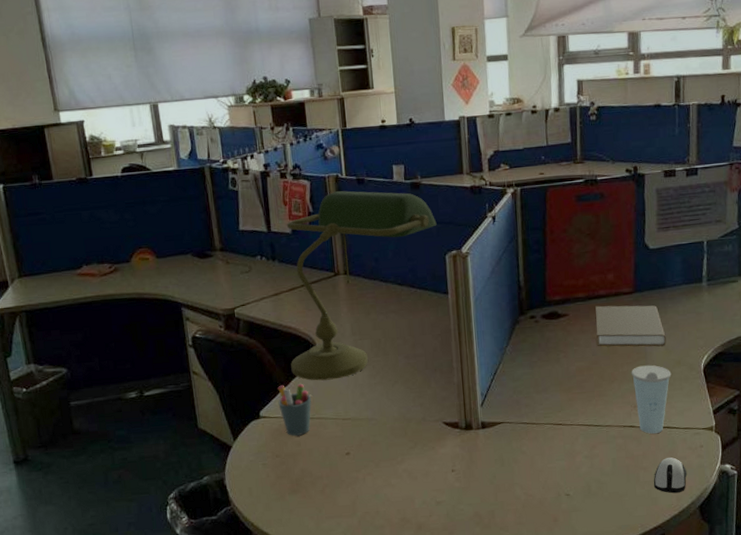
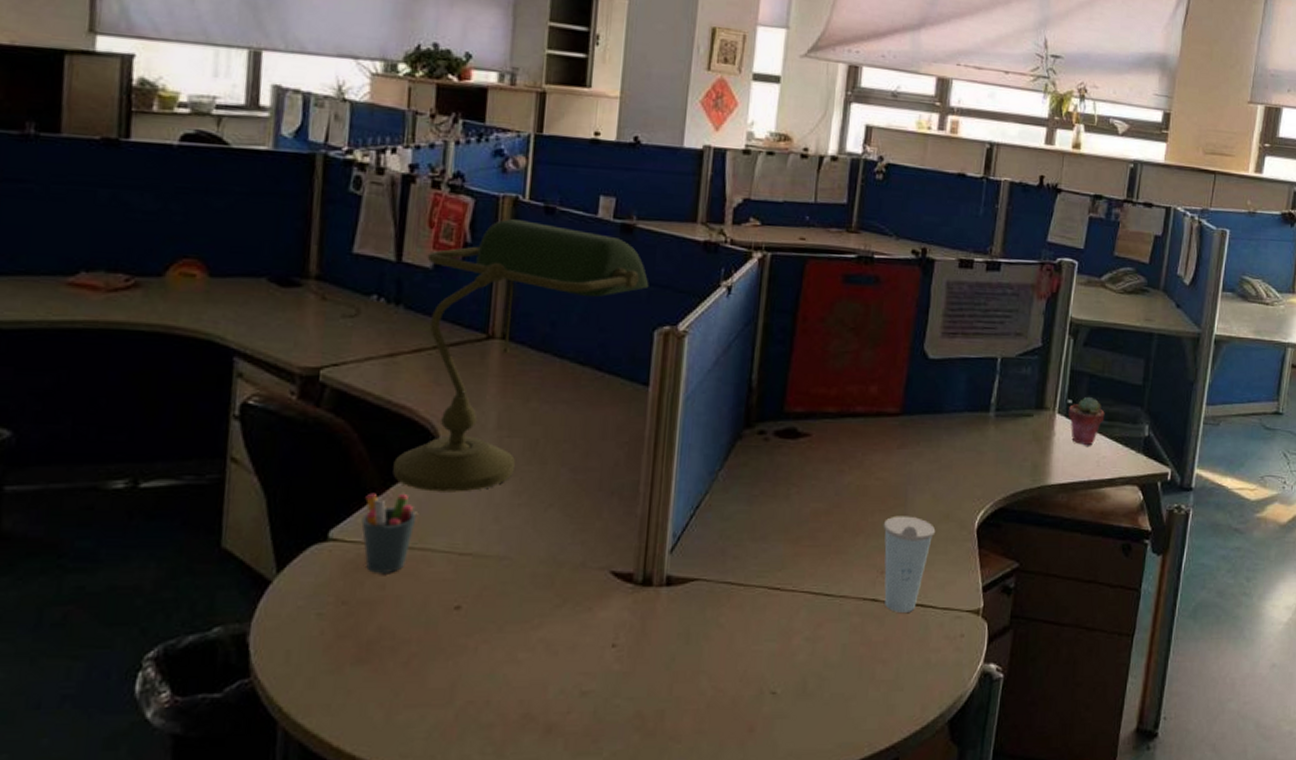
book: present [595,305,666,347] -> none [843,427,935,492]
computer mouse: present [653,457,688,494] -> none [892,649,940,700]

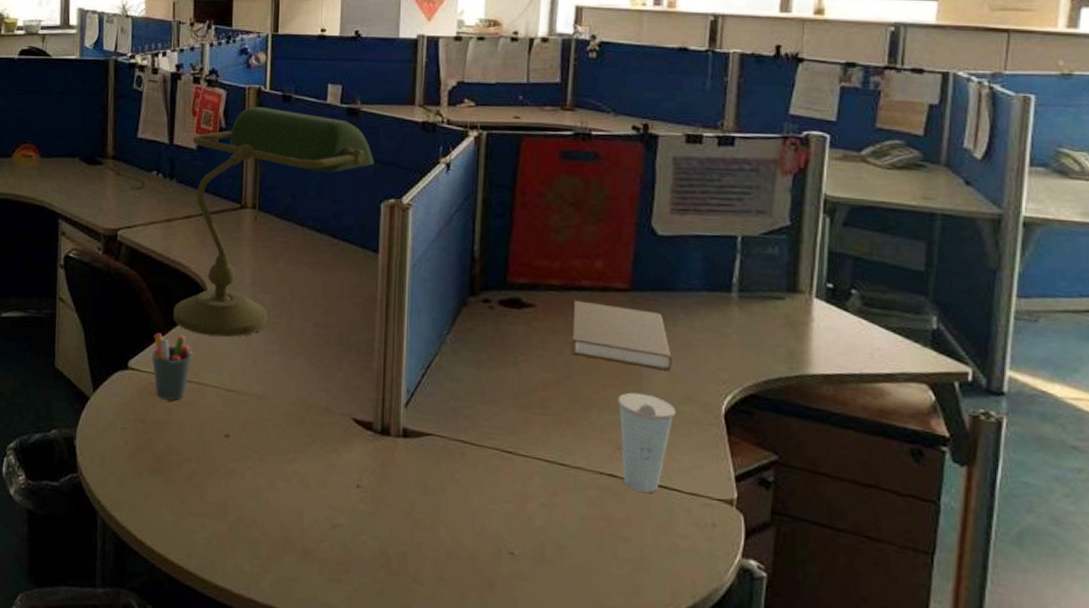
book: none [843,427,935,492] -> present [572,300,672,371]
potted succulent: present [1069,396,1105,446] -> none [830,280,877,336]

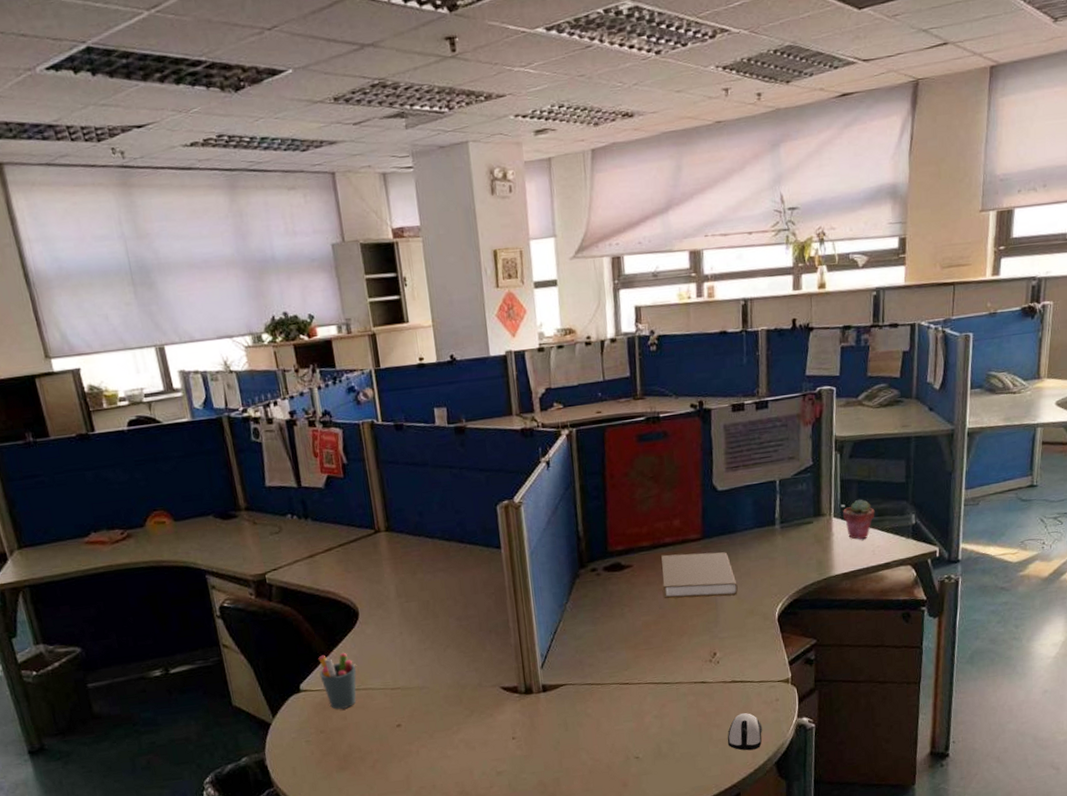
desk lamp: present [173,107,374,338] -> none [318,438,486,649]
cup: present [617,392,676,493] -> none [701,616,744,689]
computer mouse: none [637,531,690,587] -> present [727,713,763,751]
potted succulent: none [830,280,877,336] -> present [843,499,875,540]

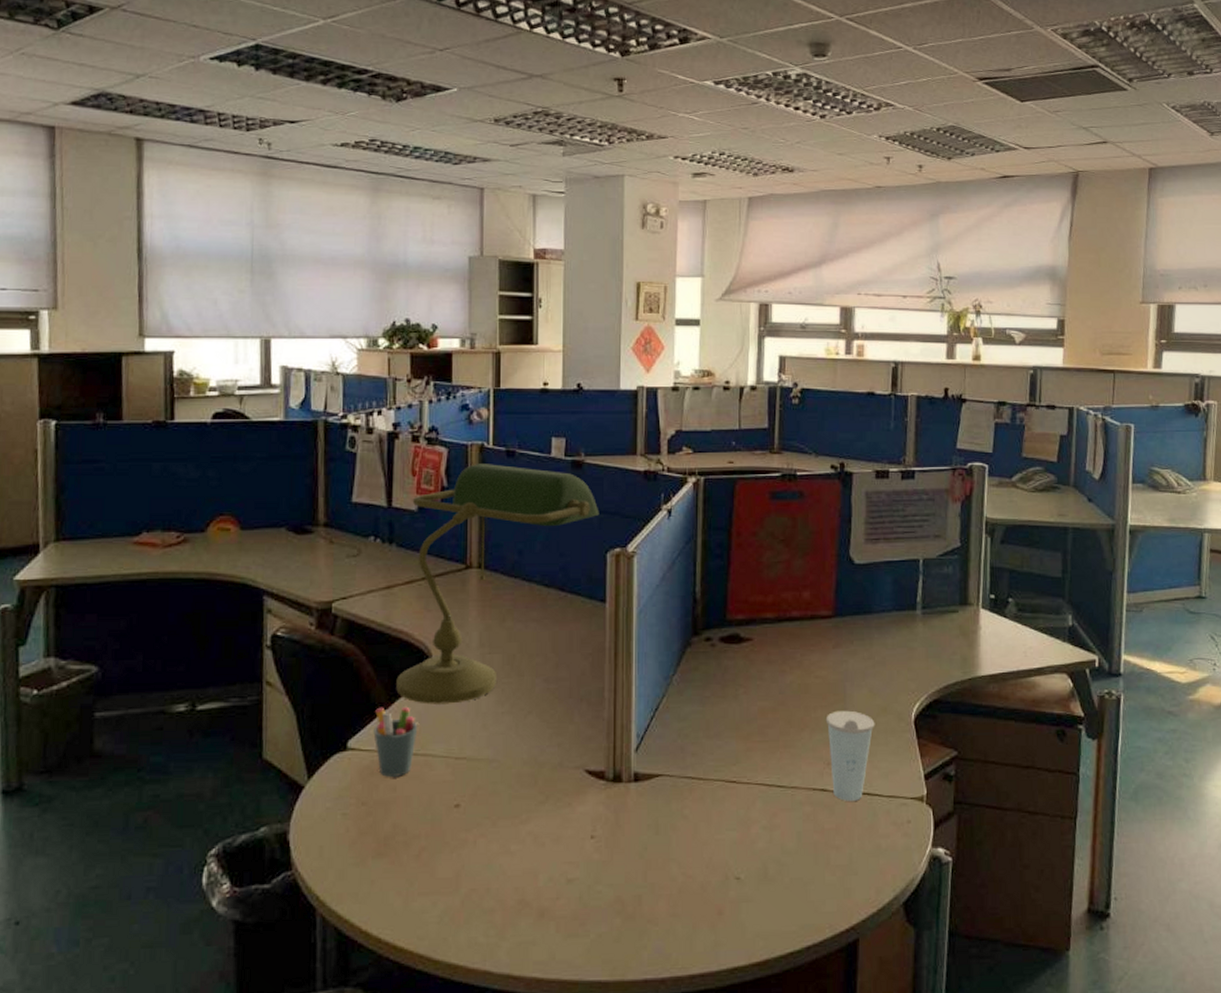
desk lamp: none [318,438,486,649] -> present [396,464,599,704]
book: present [661,552,738,599] -> none [785,630,870,688]
cup: none [701,616,744,689] -> present [825,710,875,801]
computer mouse: present [727,713,763,751] -> none [847,835,890,884]
potted succulent: present [843,499,875,540] -> none [992,590,1028,638]

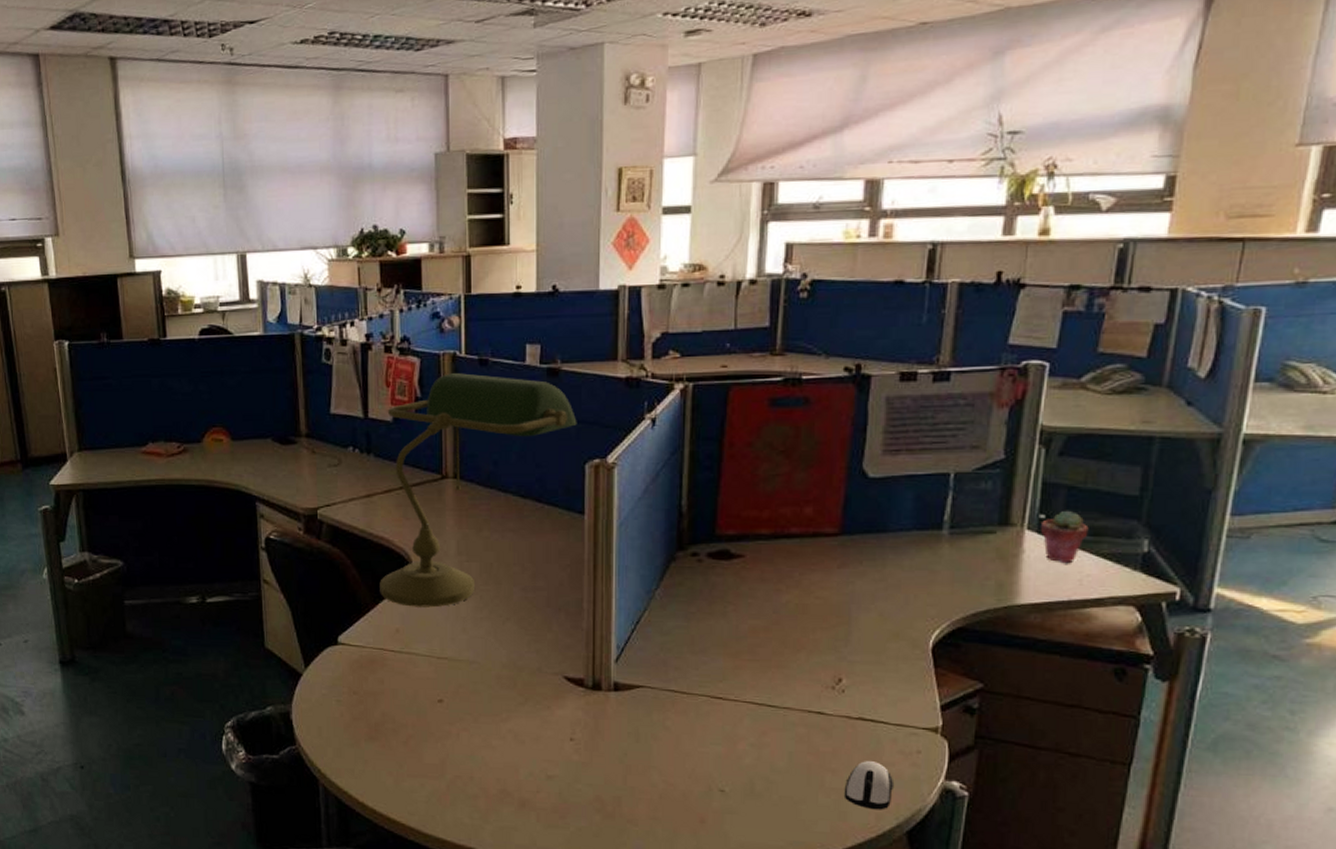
pen holder: present [373,707,418,777] -> none [361,607,402,671]
cup: present [825,710,875,801] -> none [825,633,884,726]
computer mouse: none [847,835,890,884] -> present [843,761,895,810]
potted succulent: none [992,590,1028,638] -> present [1041,510,1089,564]

